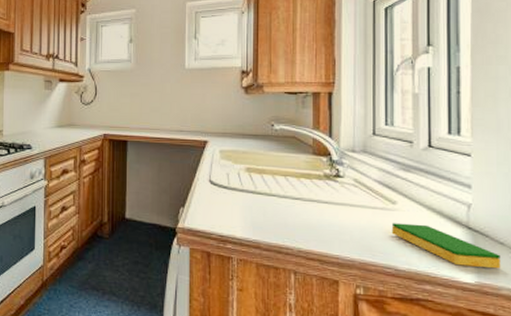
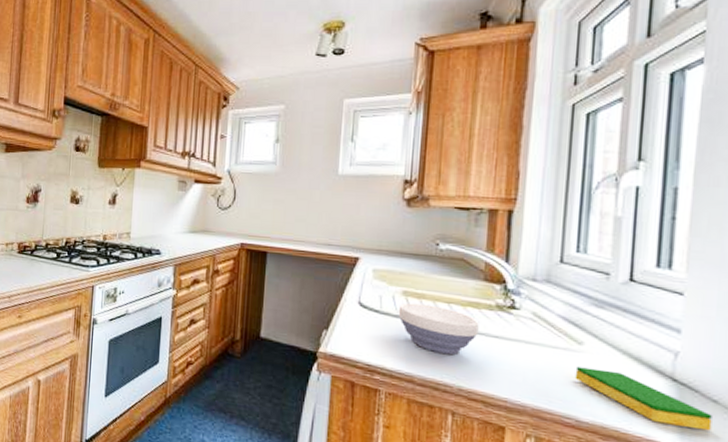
bowl: none [243,178,311,222] -> present [398,302,479,355]

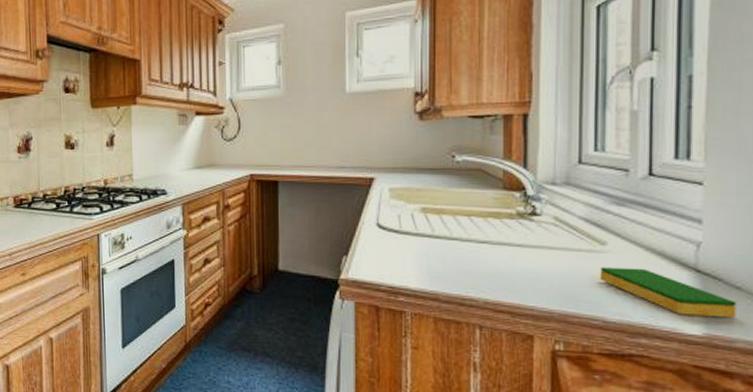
bowl: present [398,302,479,355] -> none [418,219,501,269]

